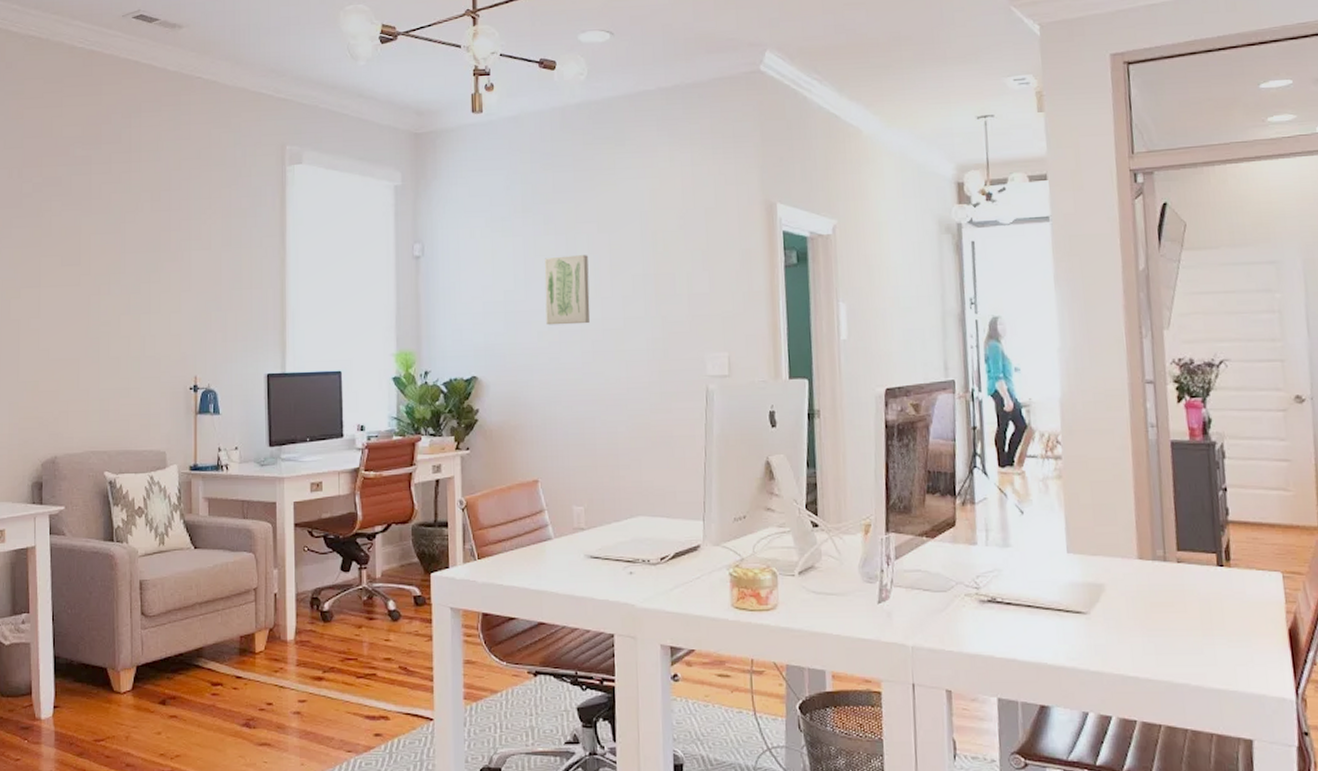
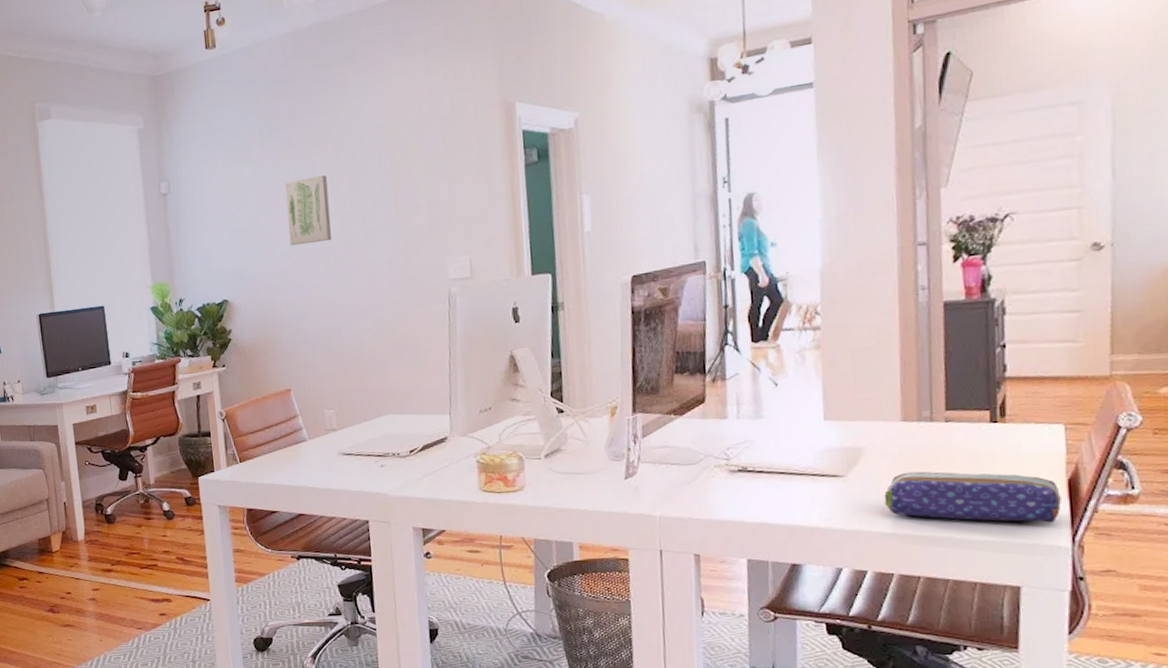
pencil case: none [1124,612,1284,673] -> present [884,471,1061,523]

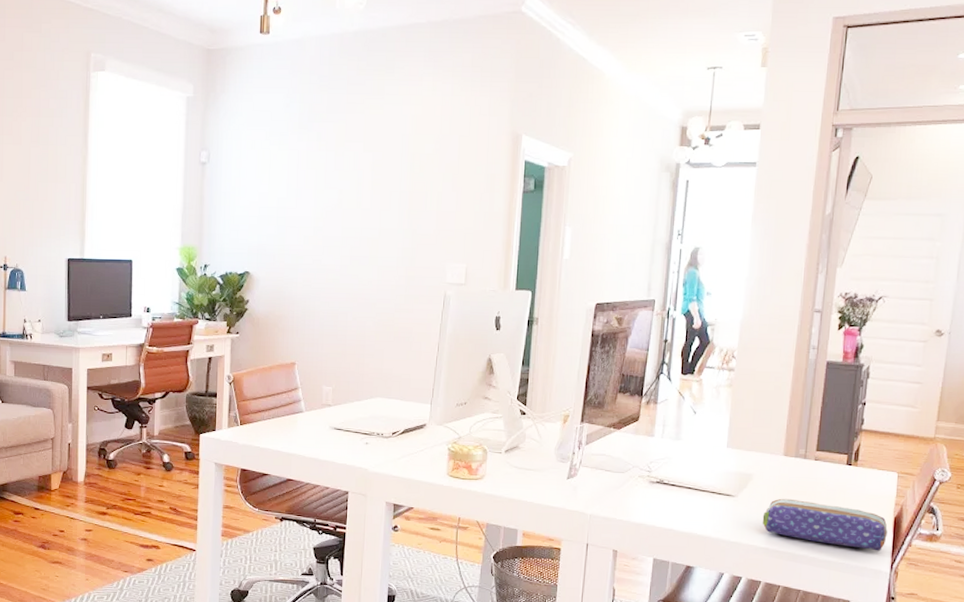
wall art: present [285,175,332,246] -> none [312,170,353,232]

